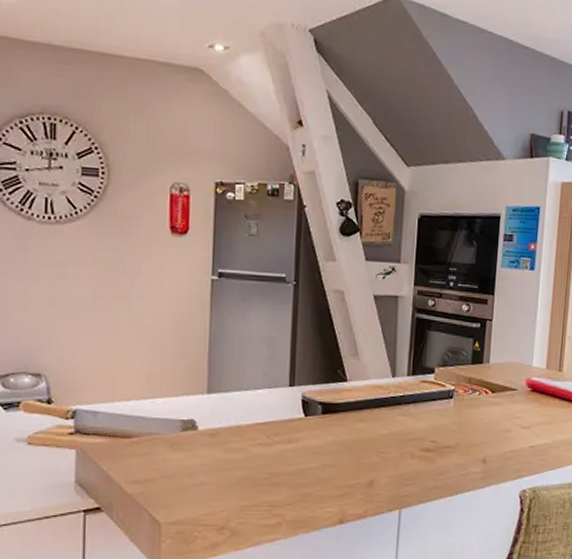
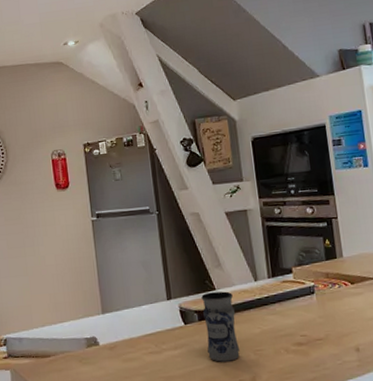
jar: none [326,384,365,462] -> present [201,291,240,362]

